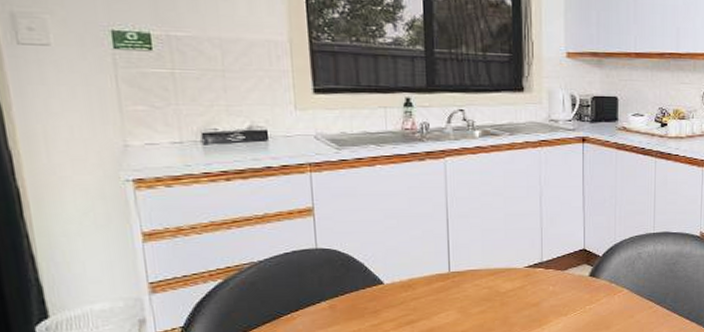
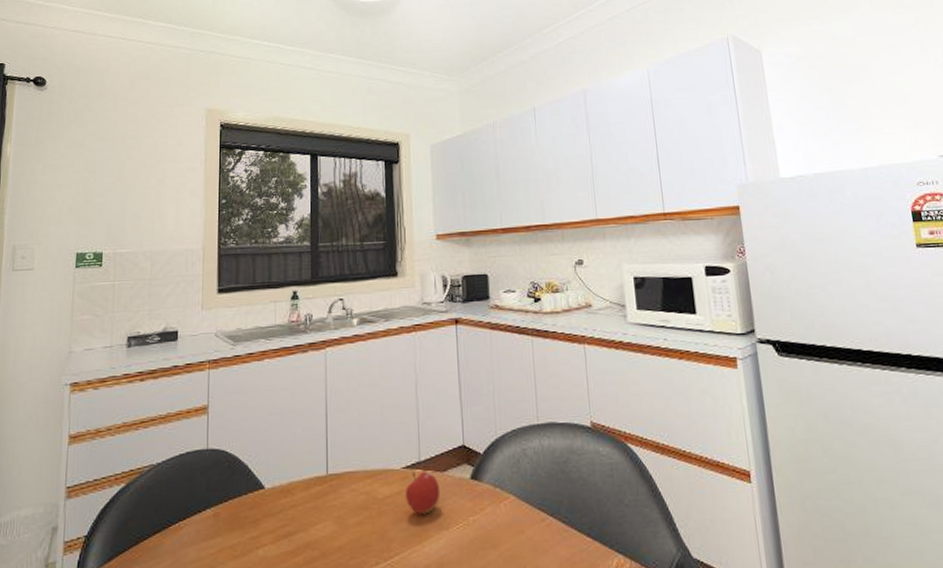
fruit: none [526,269,561,305] -> present [404,471,441,515]

